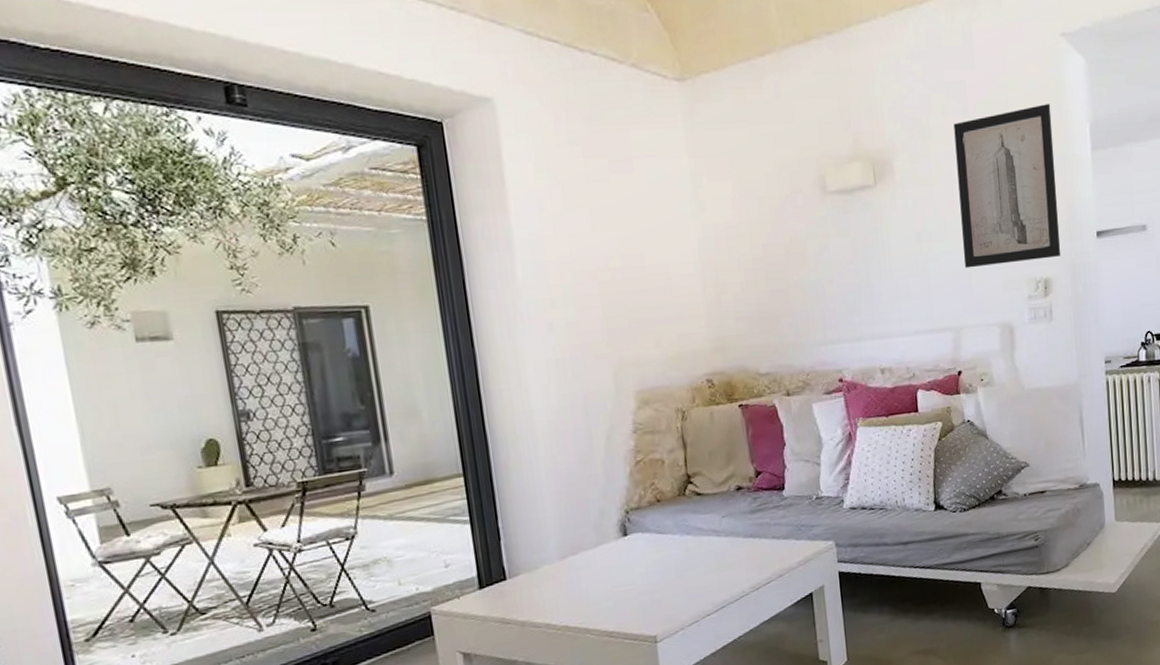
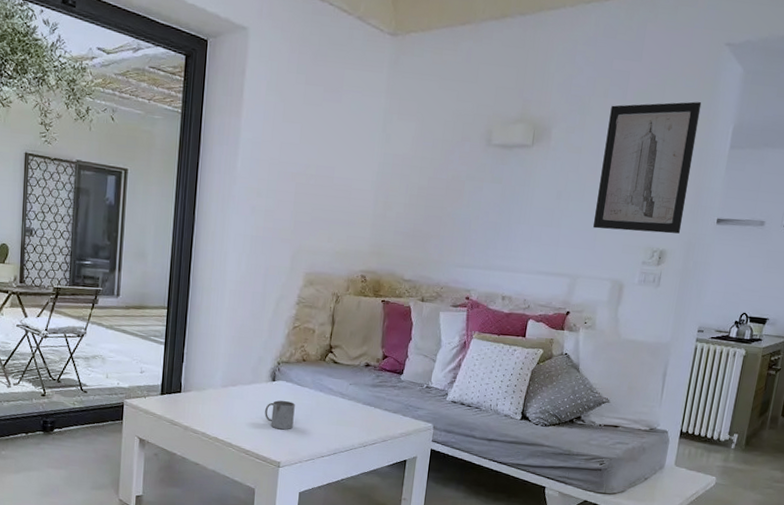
mug: none [622,556,663,595] -> present [265,400,295,430]

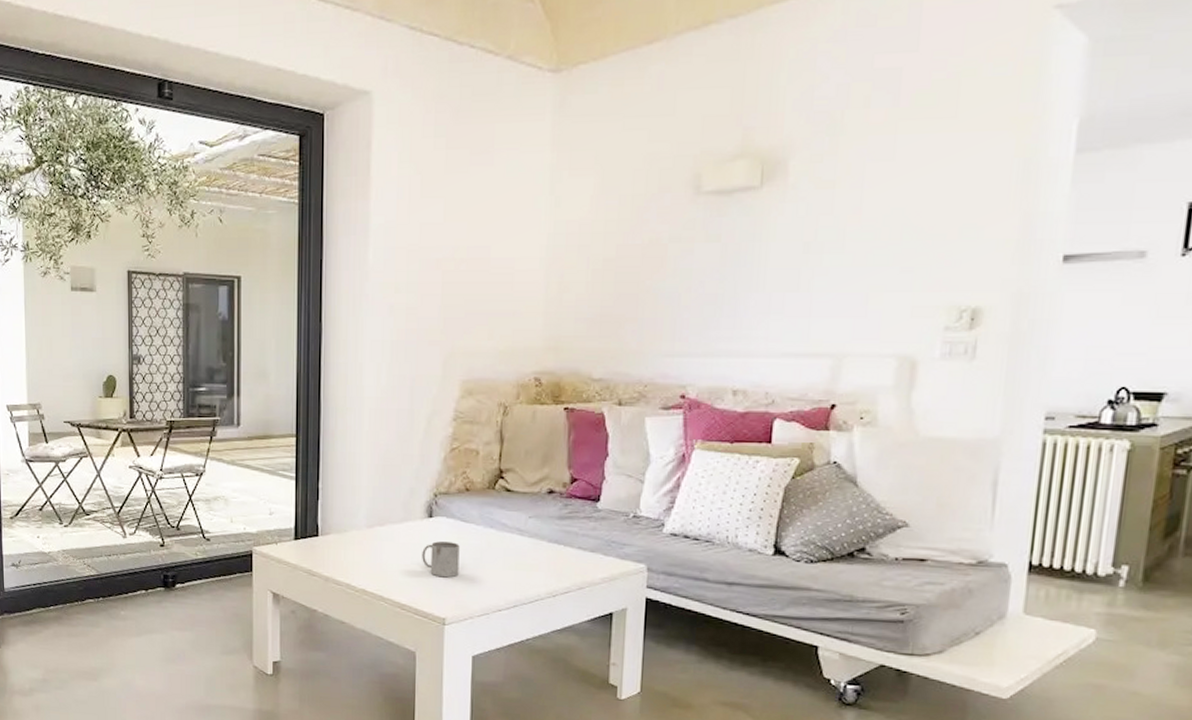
wall art: present [593,101,702,234] -> none [861,94,1022,288]

